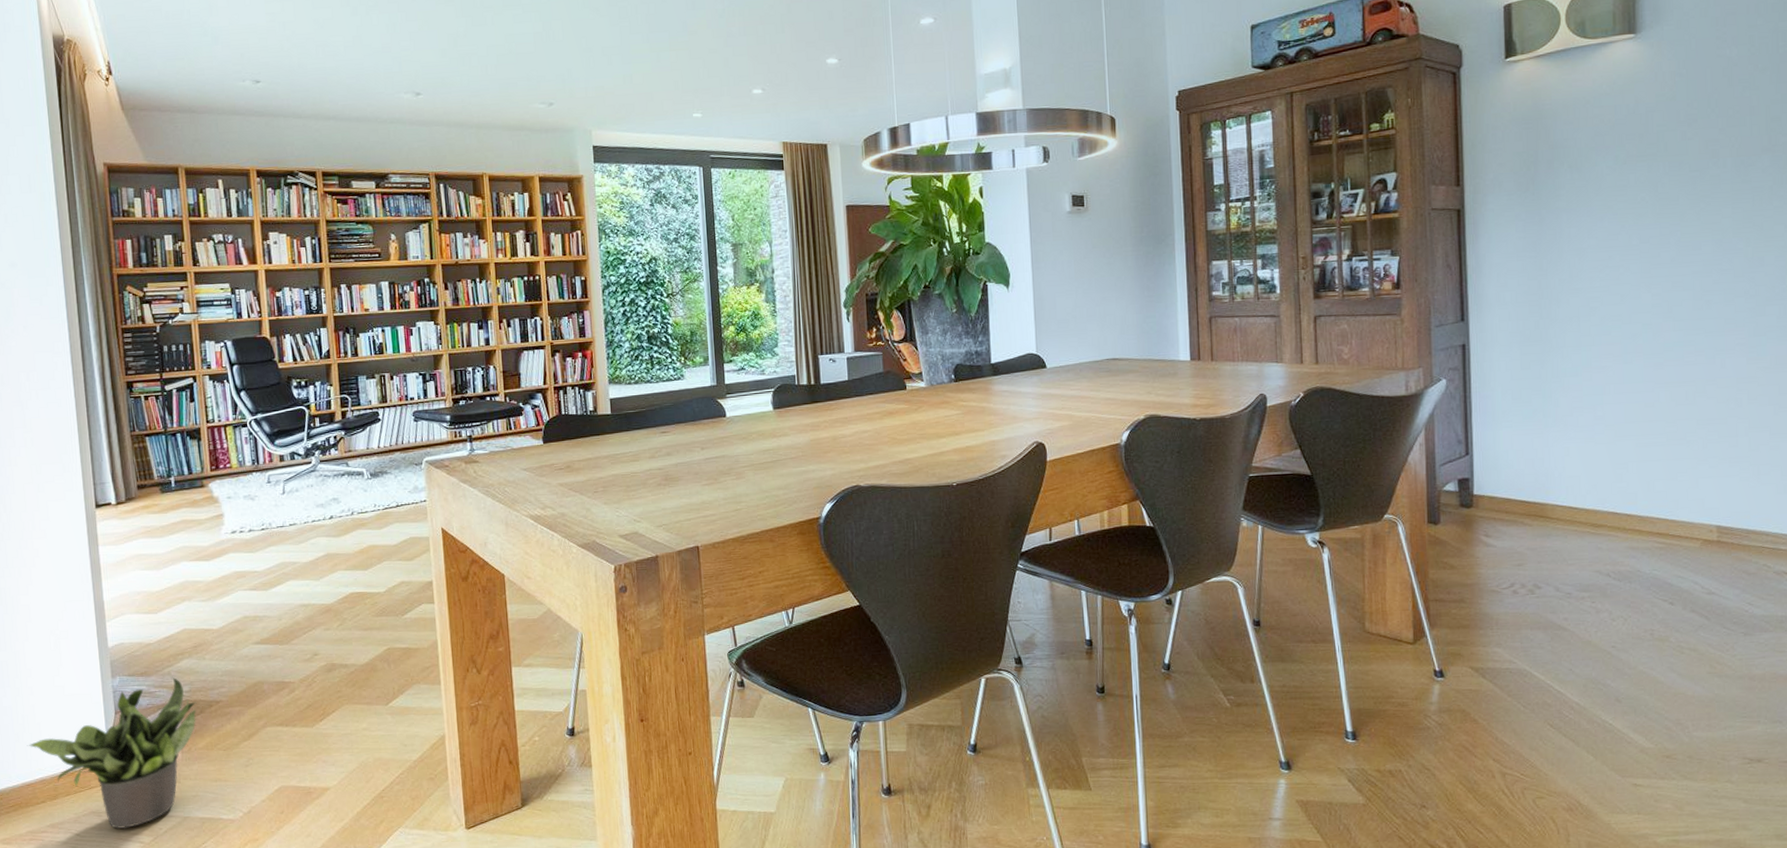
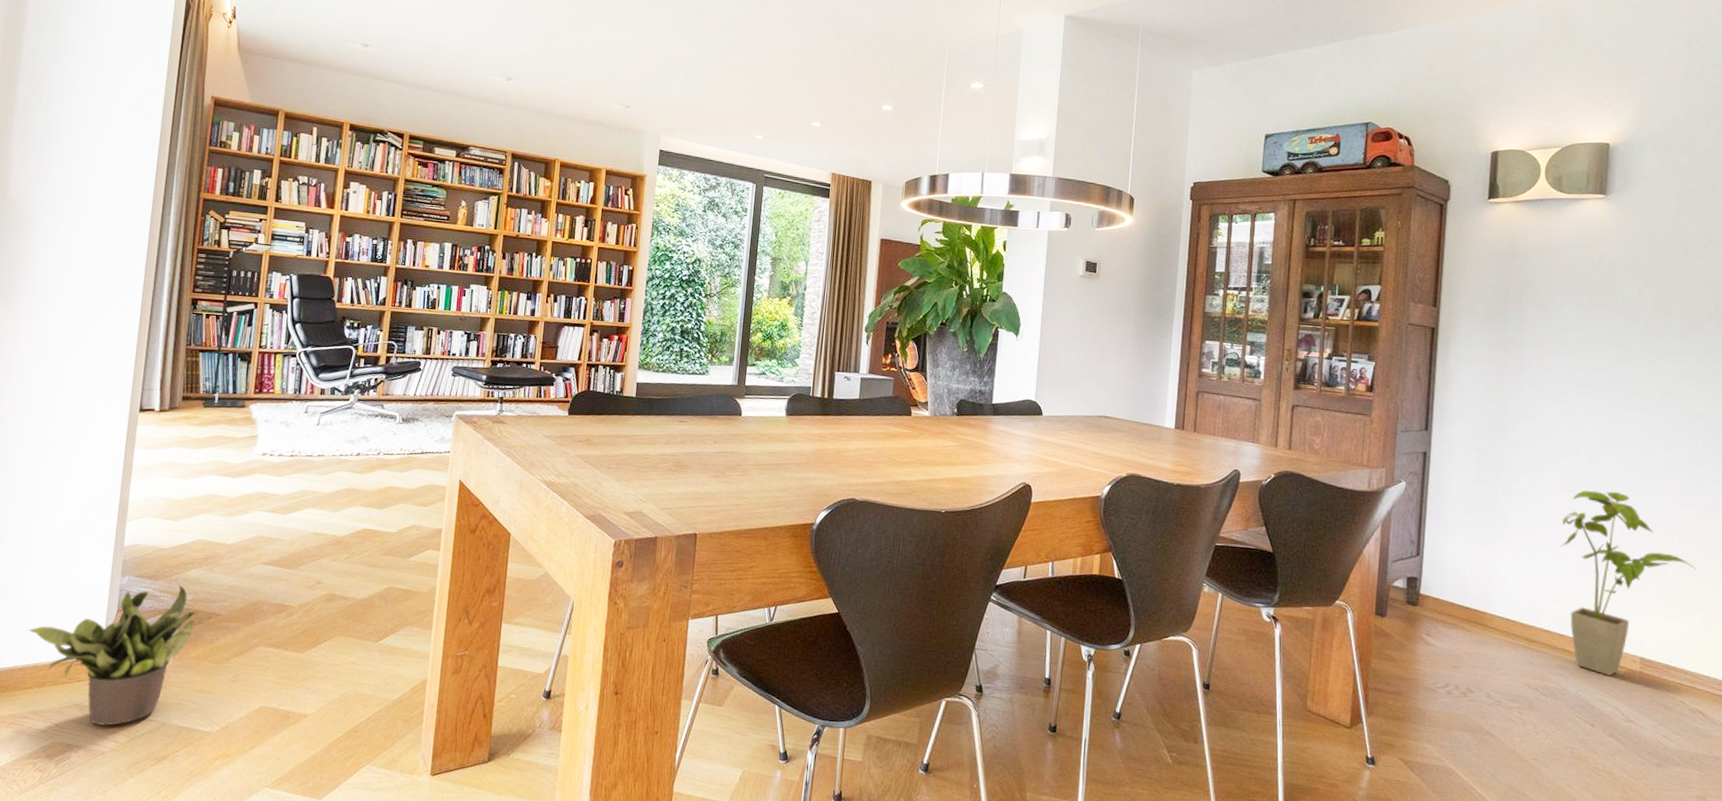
house plant: none [1619,355,1770,550] -> present [1560,490,1697,676]

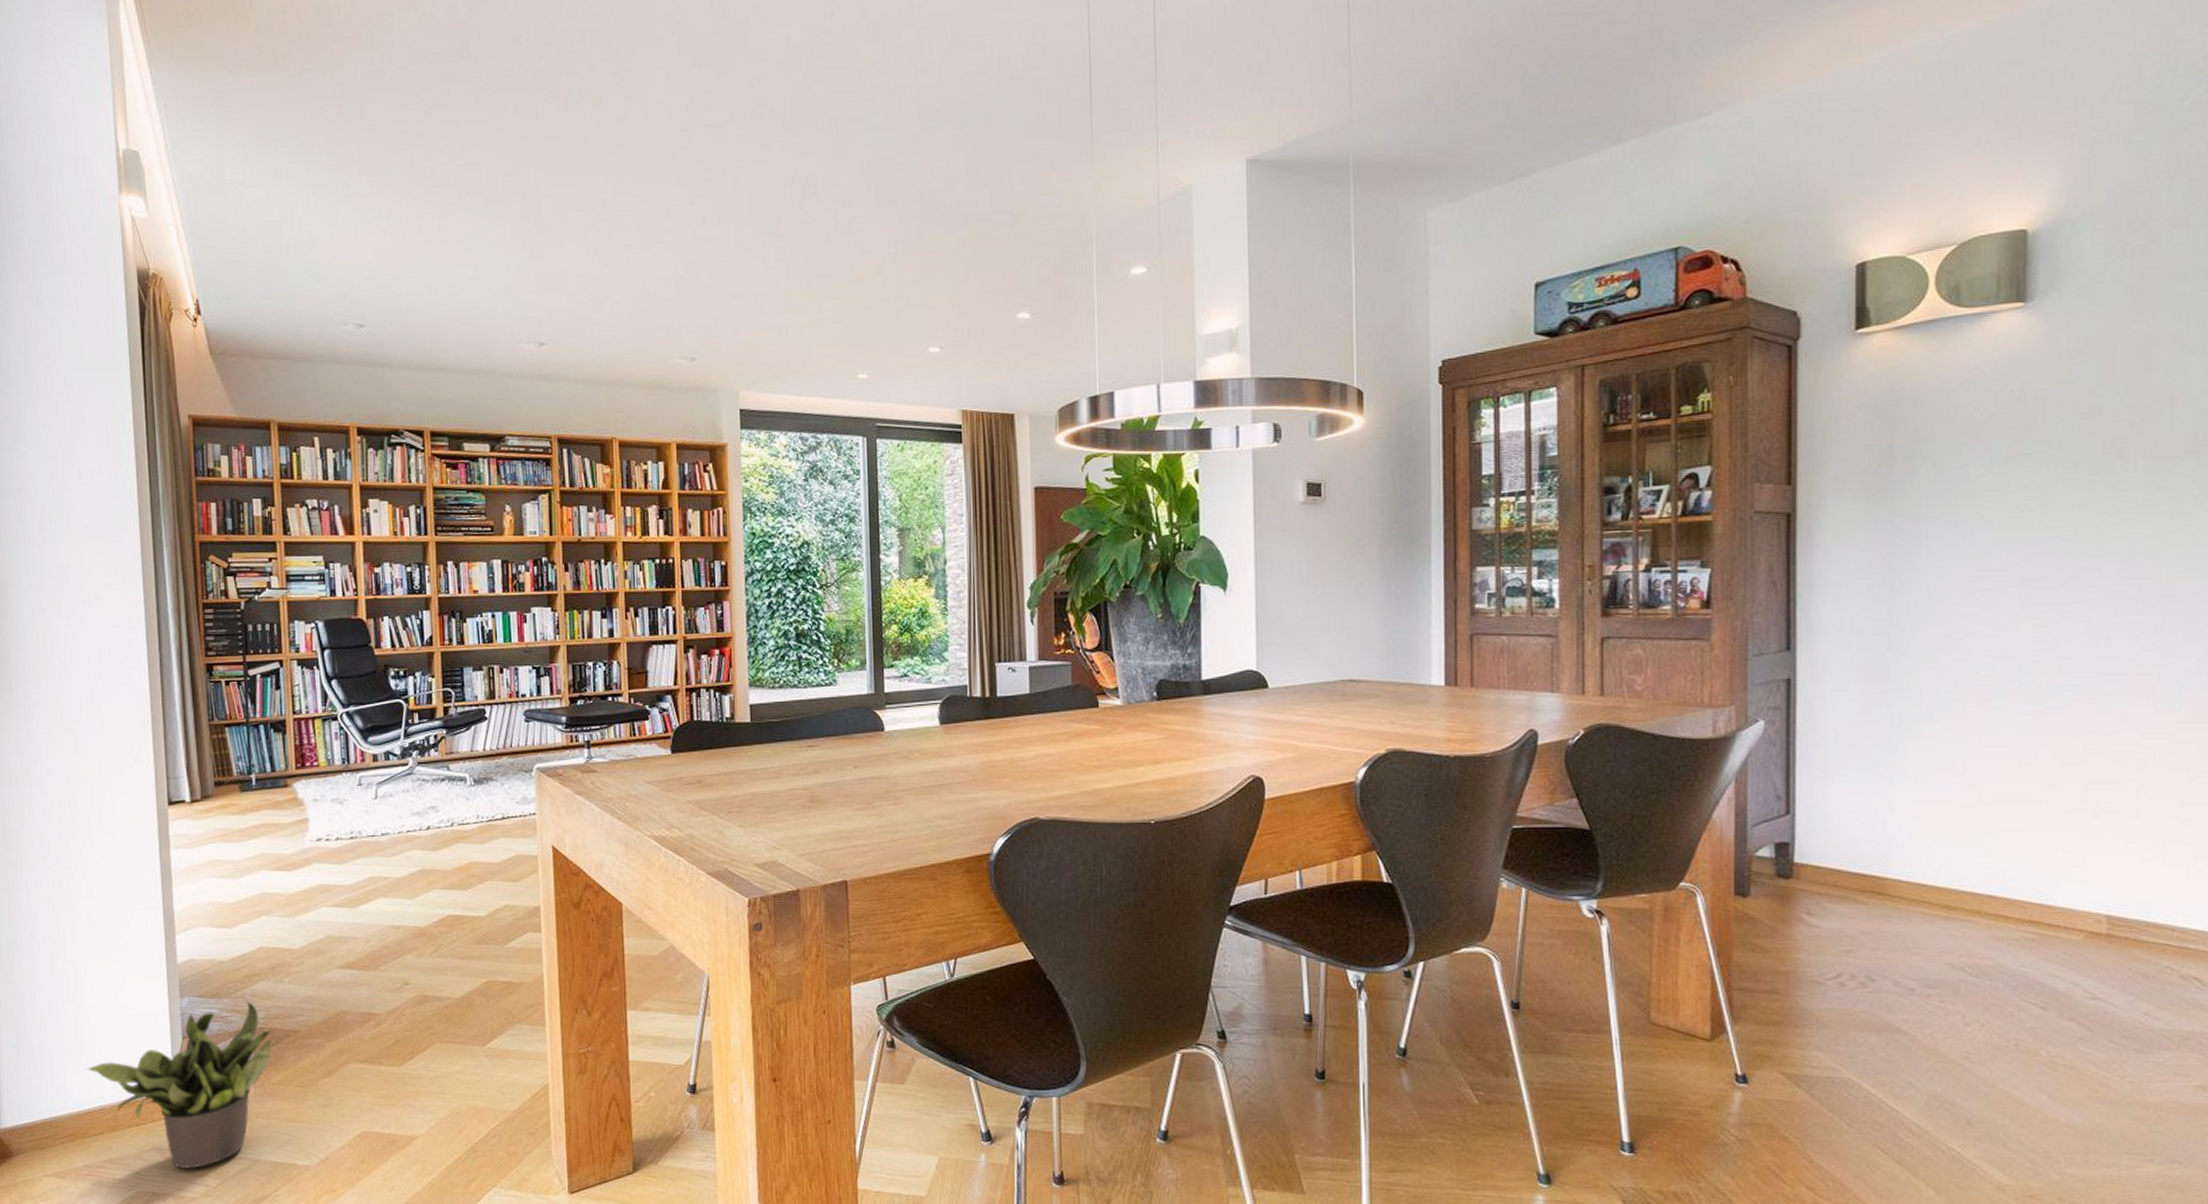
house plant: present [1560,490,1697,676] -> none [1985,702,2182,943]

